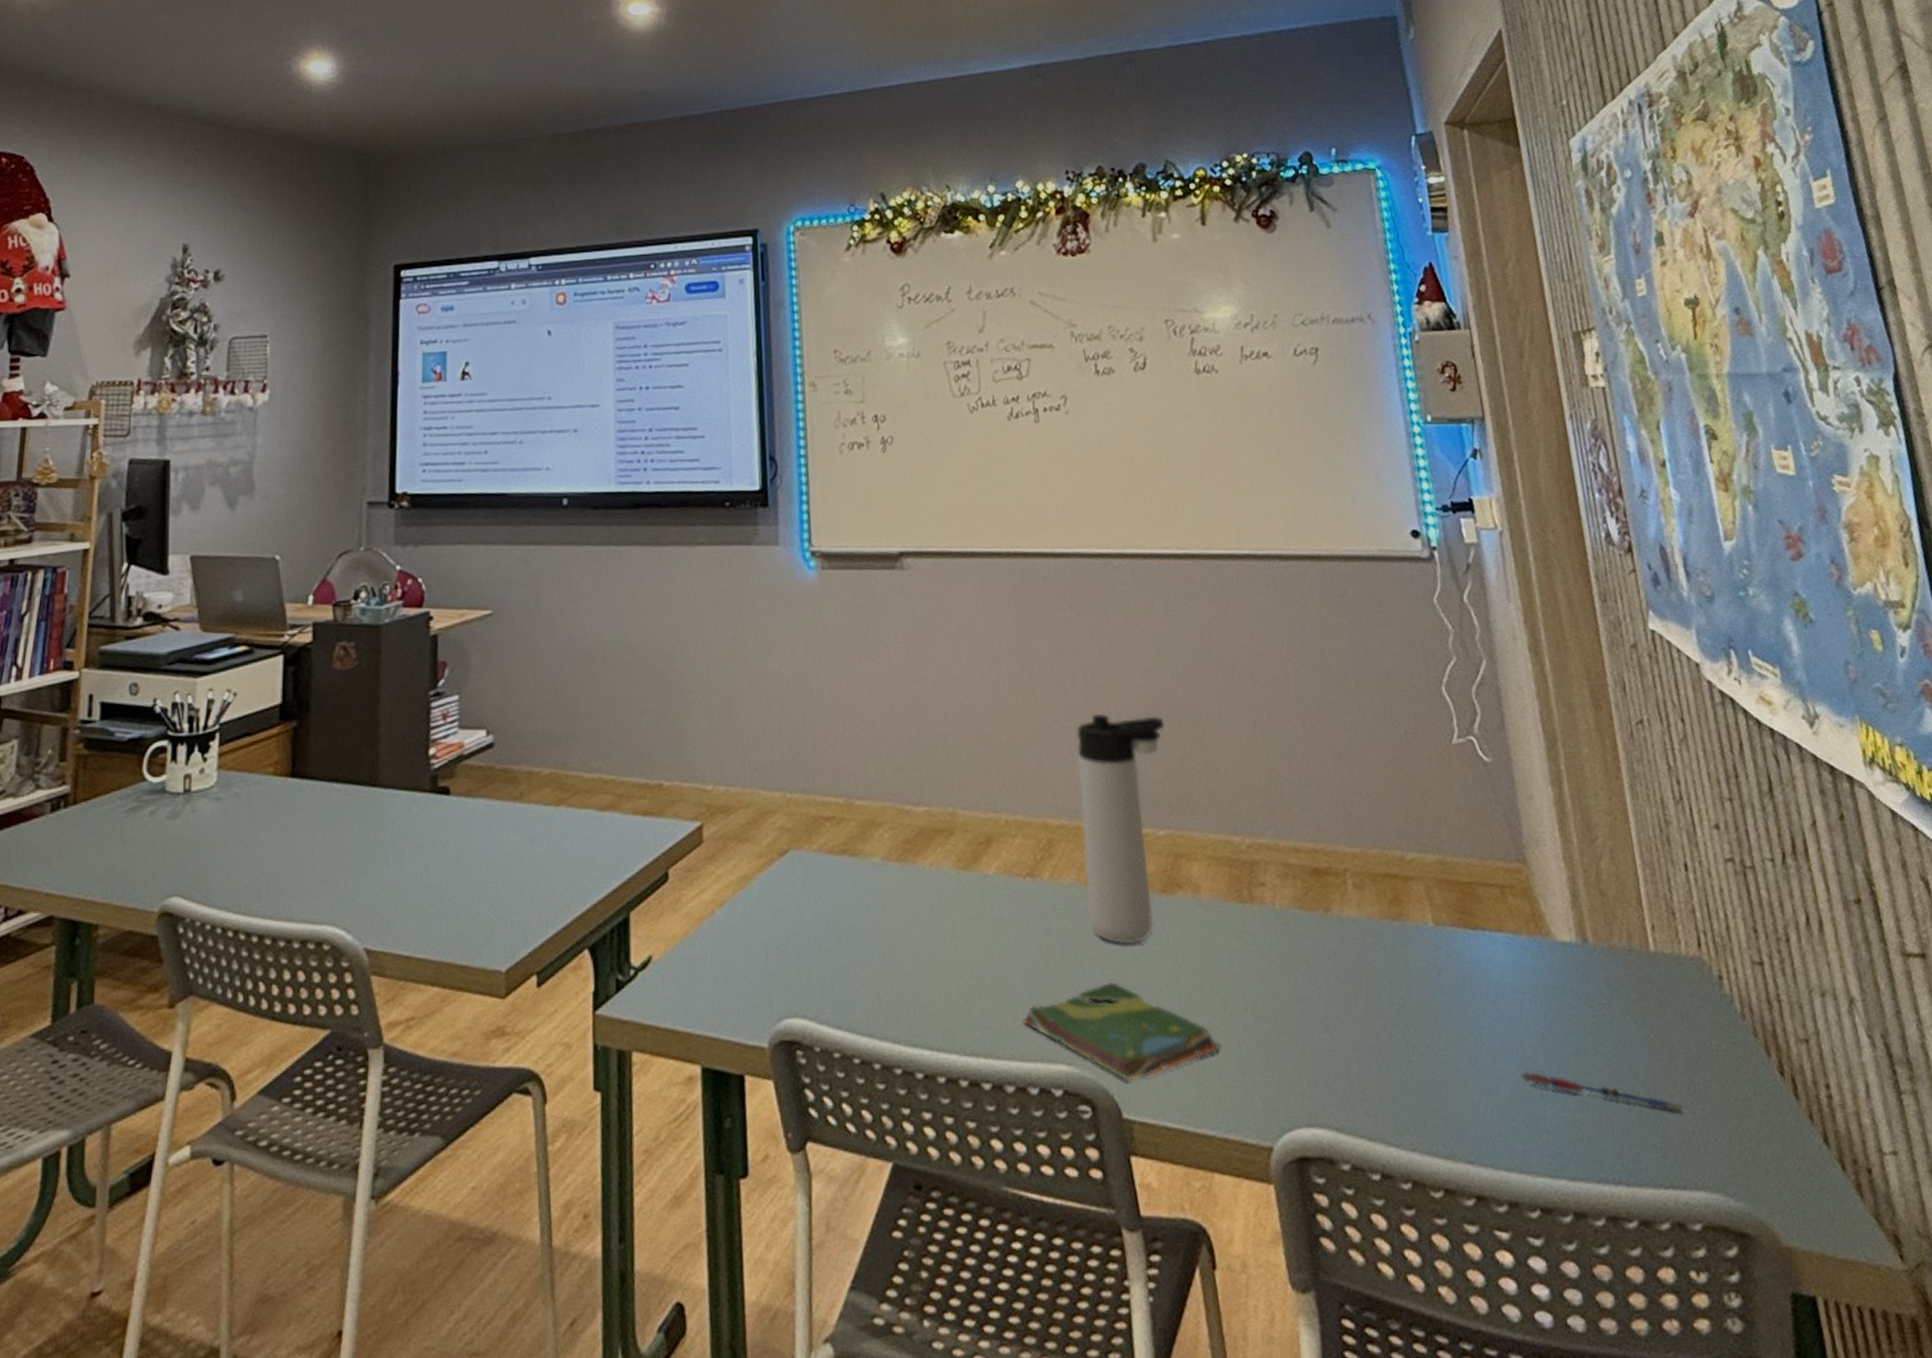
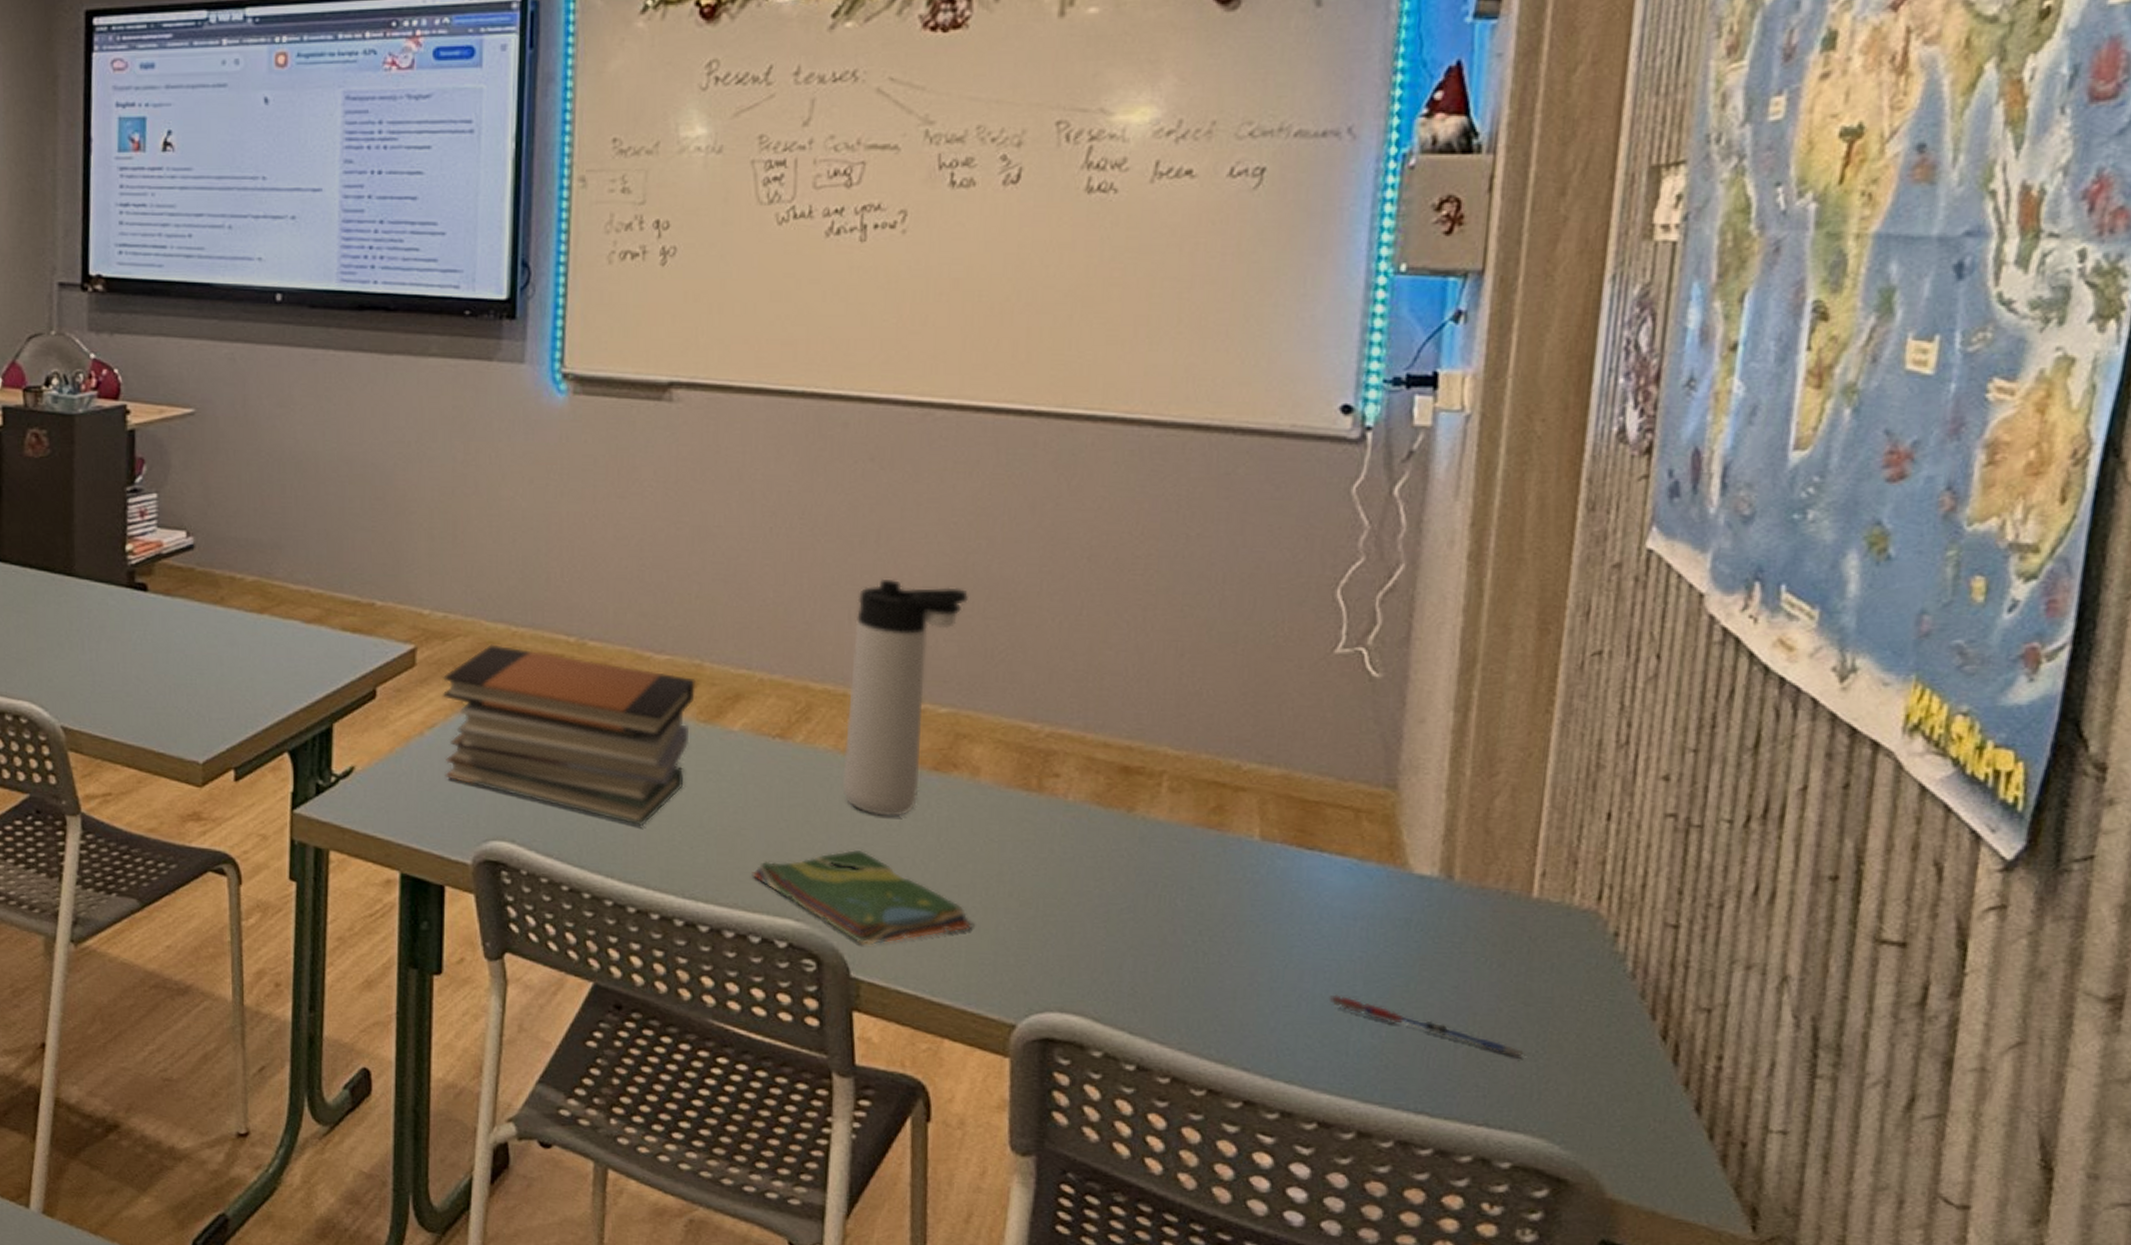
book stack: none [727,813,953,985] -> present [442,644,696,827]

